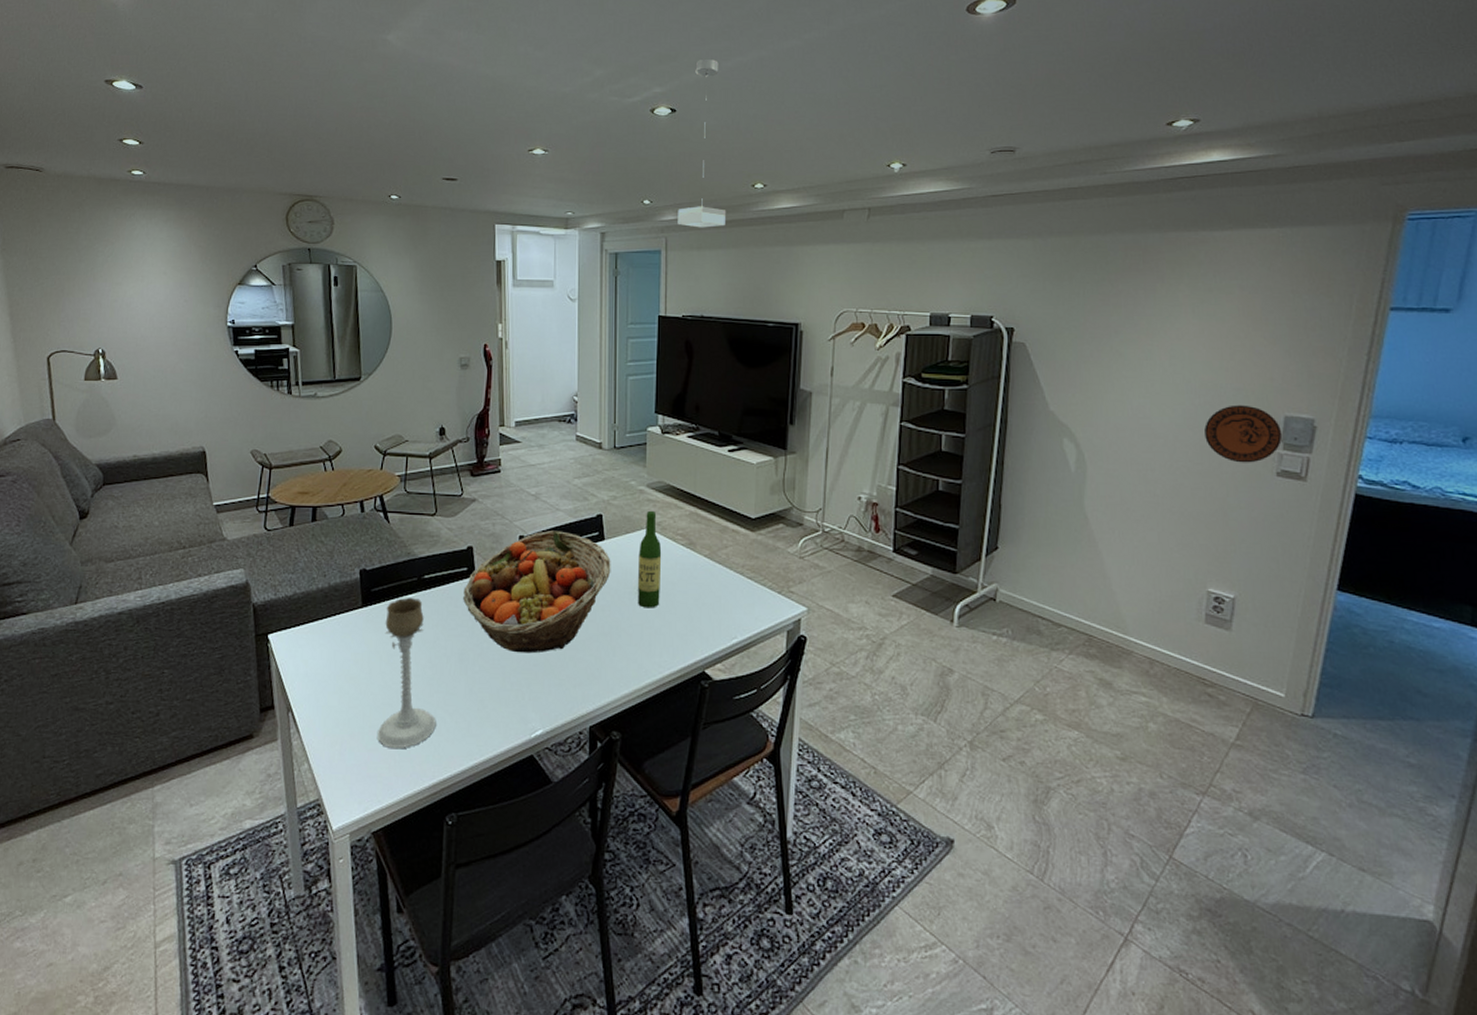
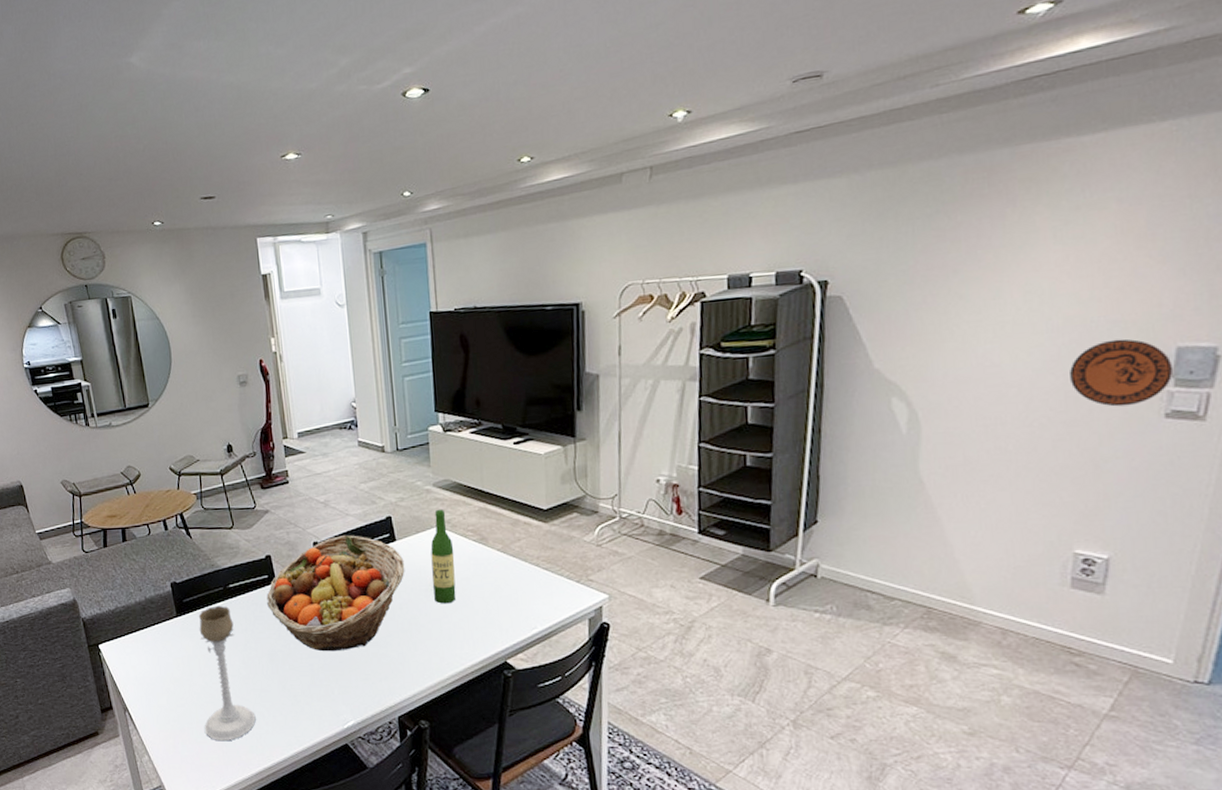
pendant lamp: present [678,58,727,228] -> none [440,26,493,215]

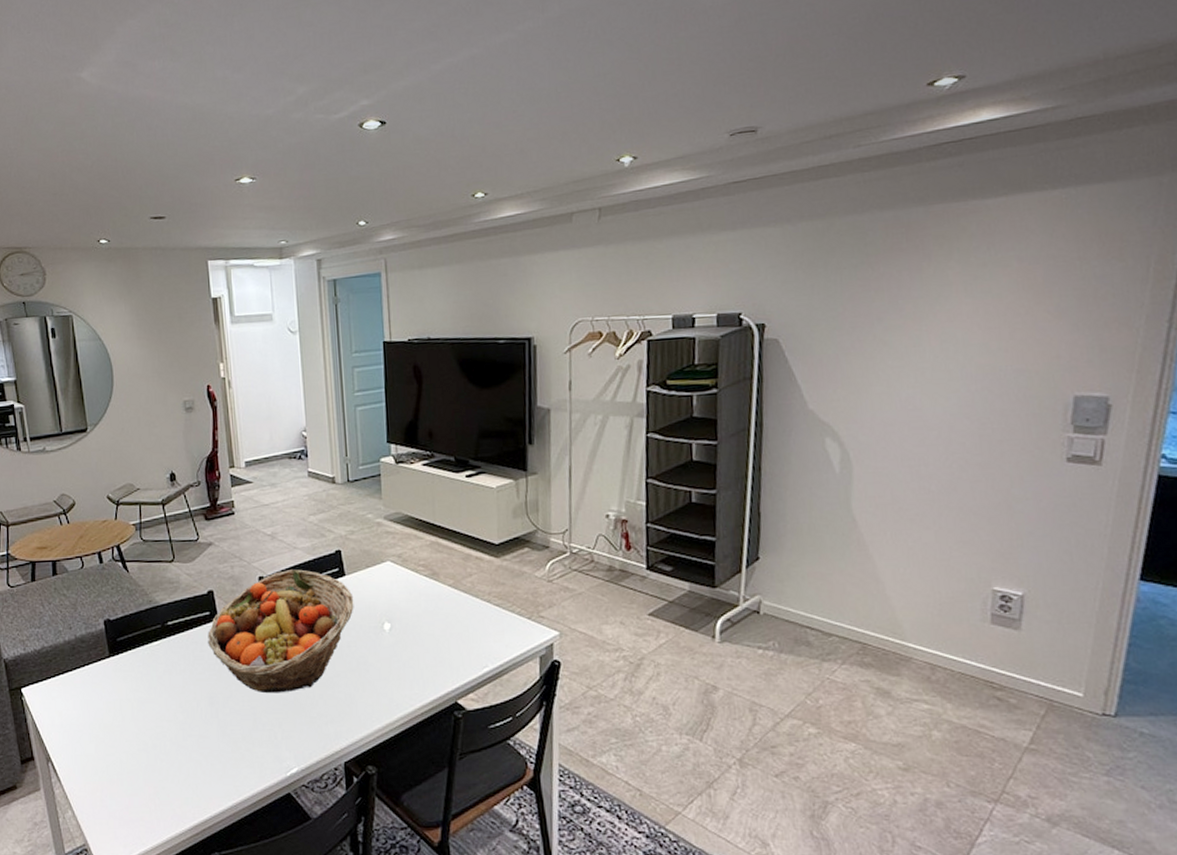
candle holder: present [198,605,256,742] -> none [133,644,192,793]
wine bottle: present [430,509,456,604] -> none [381,542,406,642]
decorative plate: present [1070,339,1174,407] -> none [983,387,1073,451]

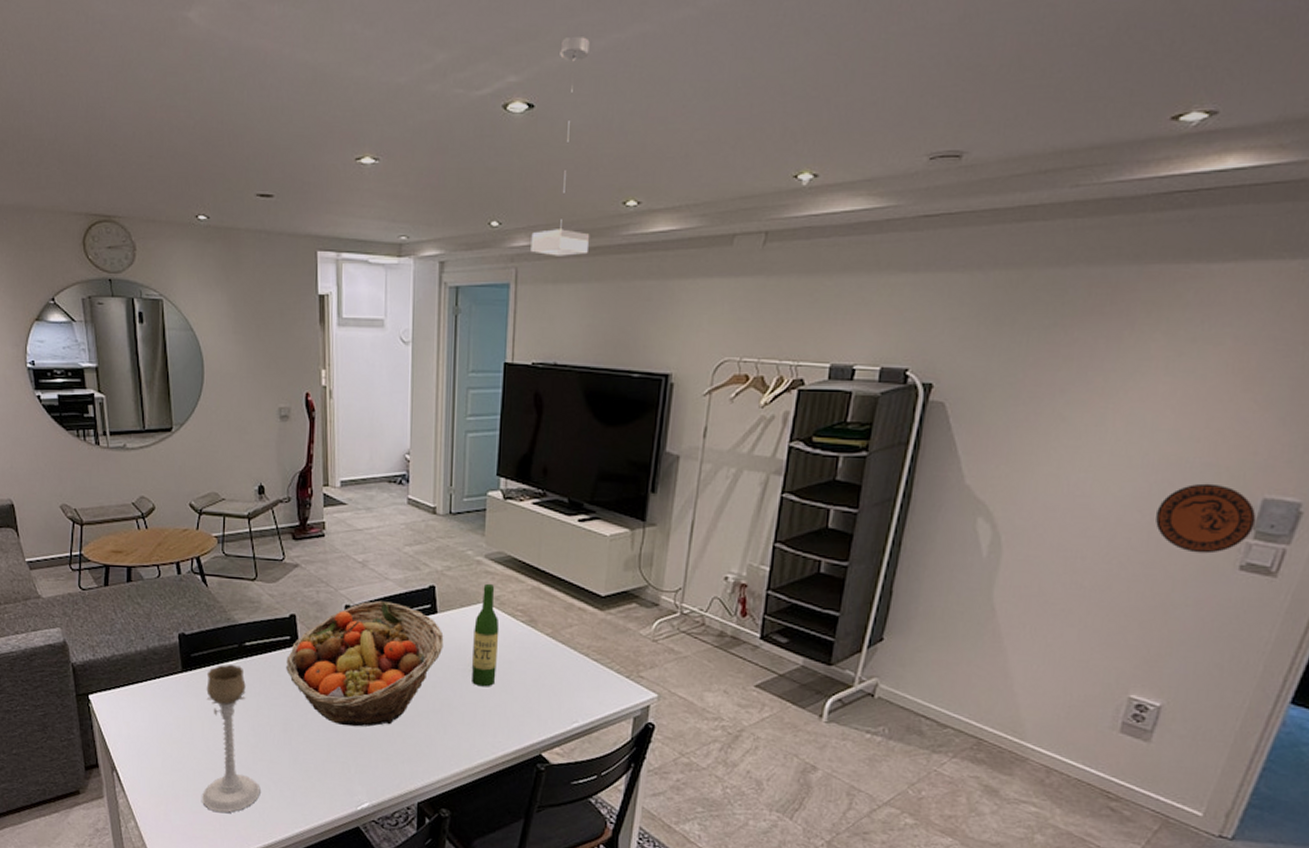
candle holder: none [133,644,192,793] -> present [202,664,260,813]
wine bottle: none [381,542,406,642] -> present [472,583,500,687]
pendant lamp: none [395,63,447,246] -> present [531,35,590,256]
decorative plate: none [983,387,1073,451] -> present [1156,483,1257,554]

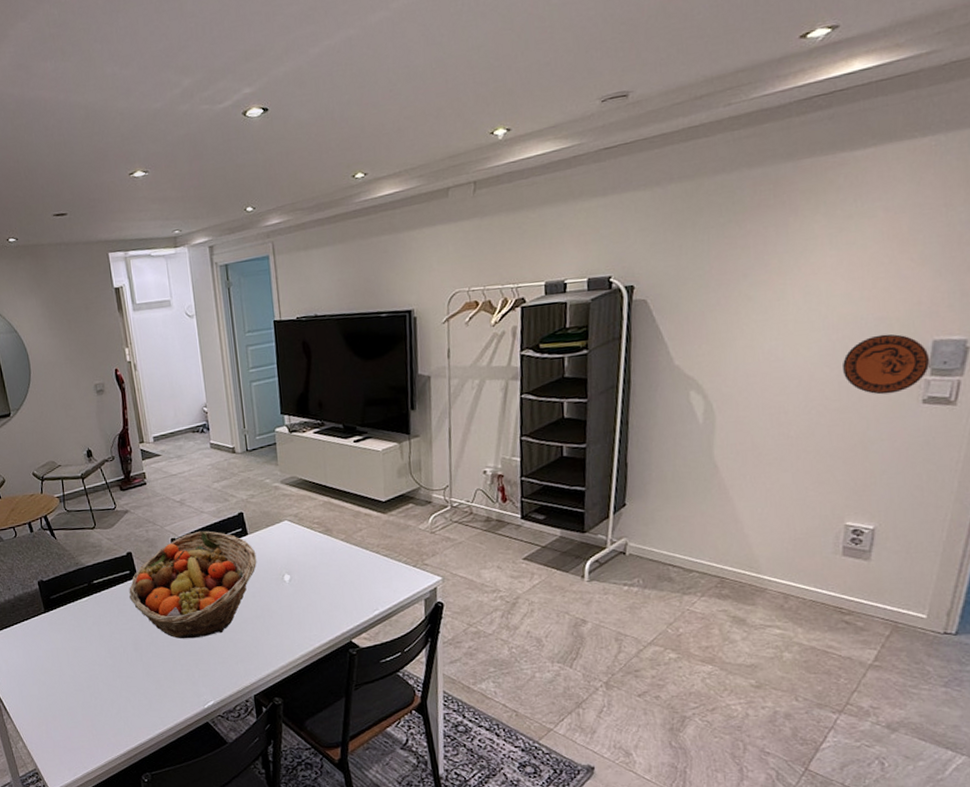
candle holder: present [202,664,260,813] -> none [65,600,123,726]
wine bottle: present [472,583,500,687] -> none [280,504,304,591]
pendant lamp: present [531,35,590,256] -> none [281,47,330,228]

